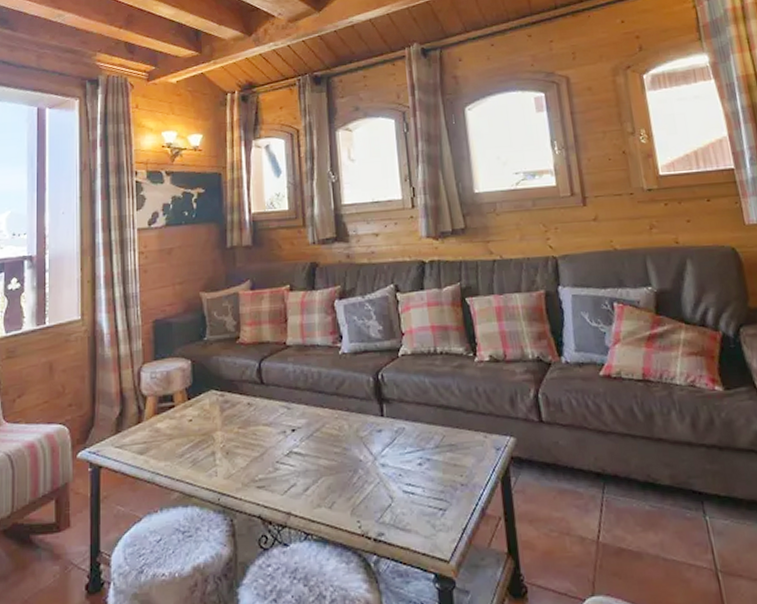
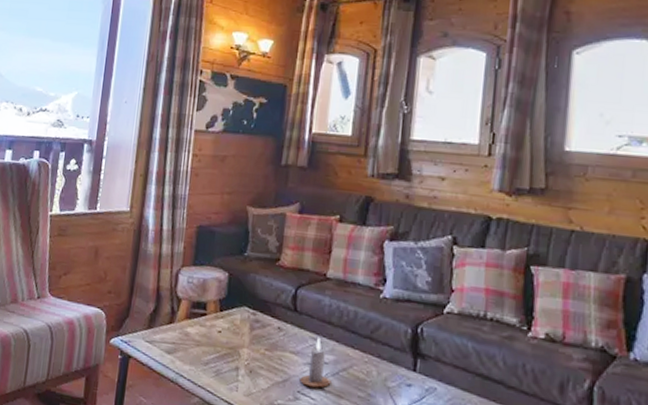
candle: none [276,403,307,455] -> present [299,336,331,388]

